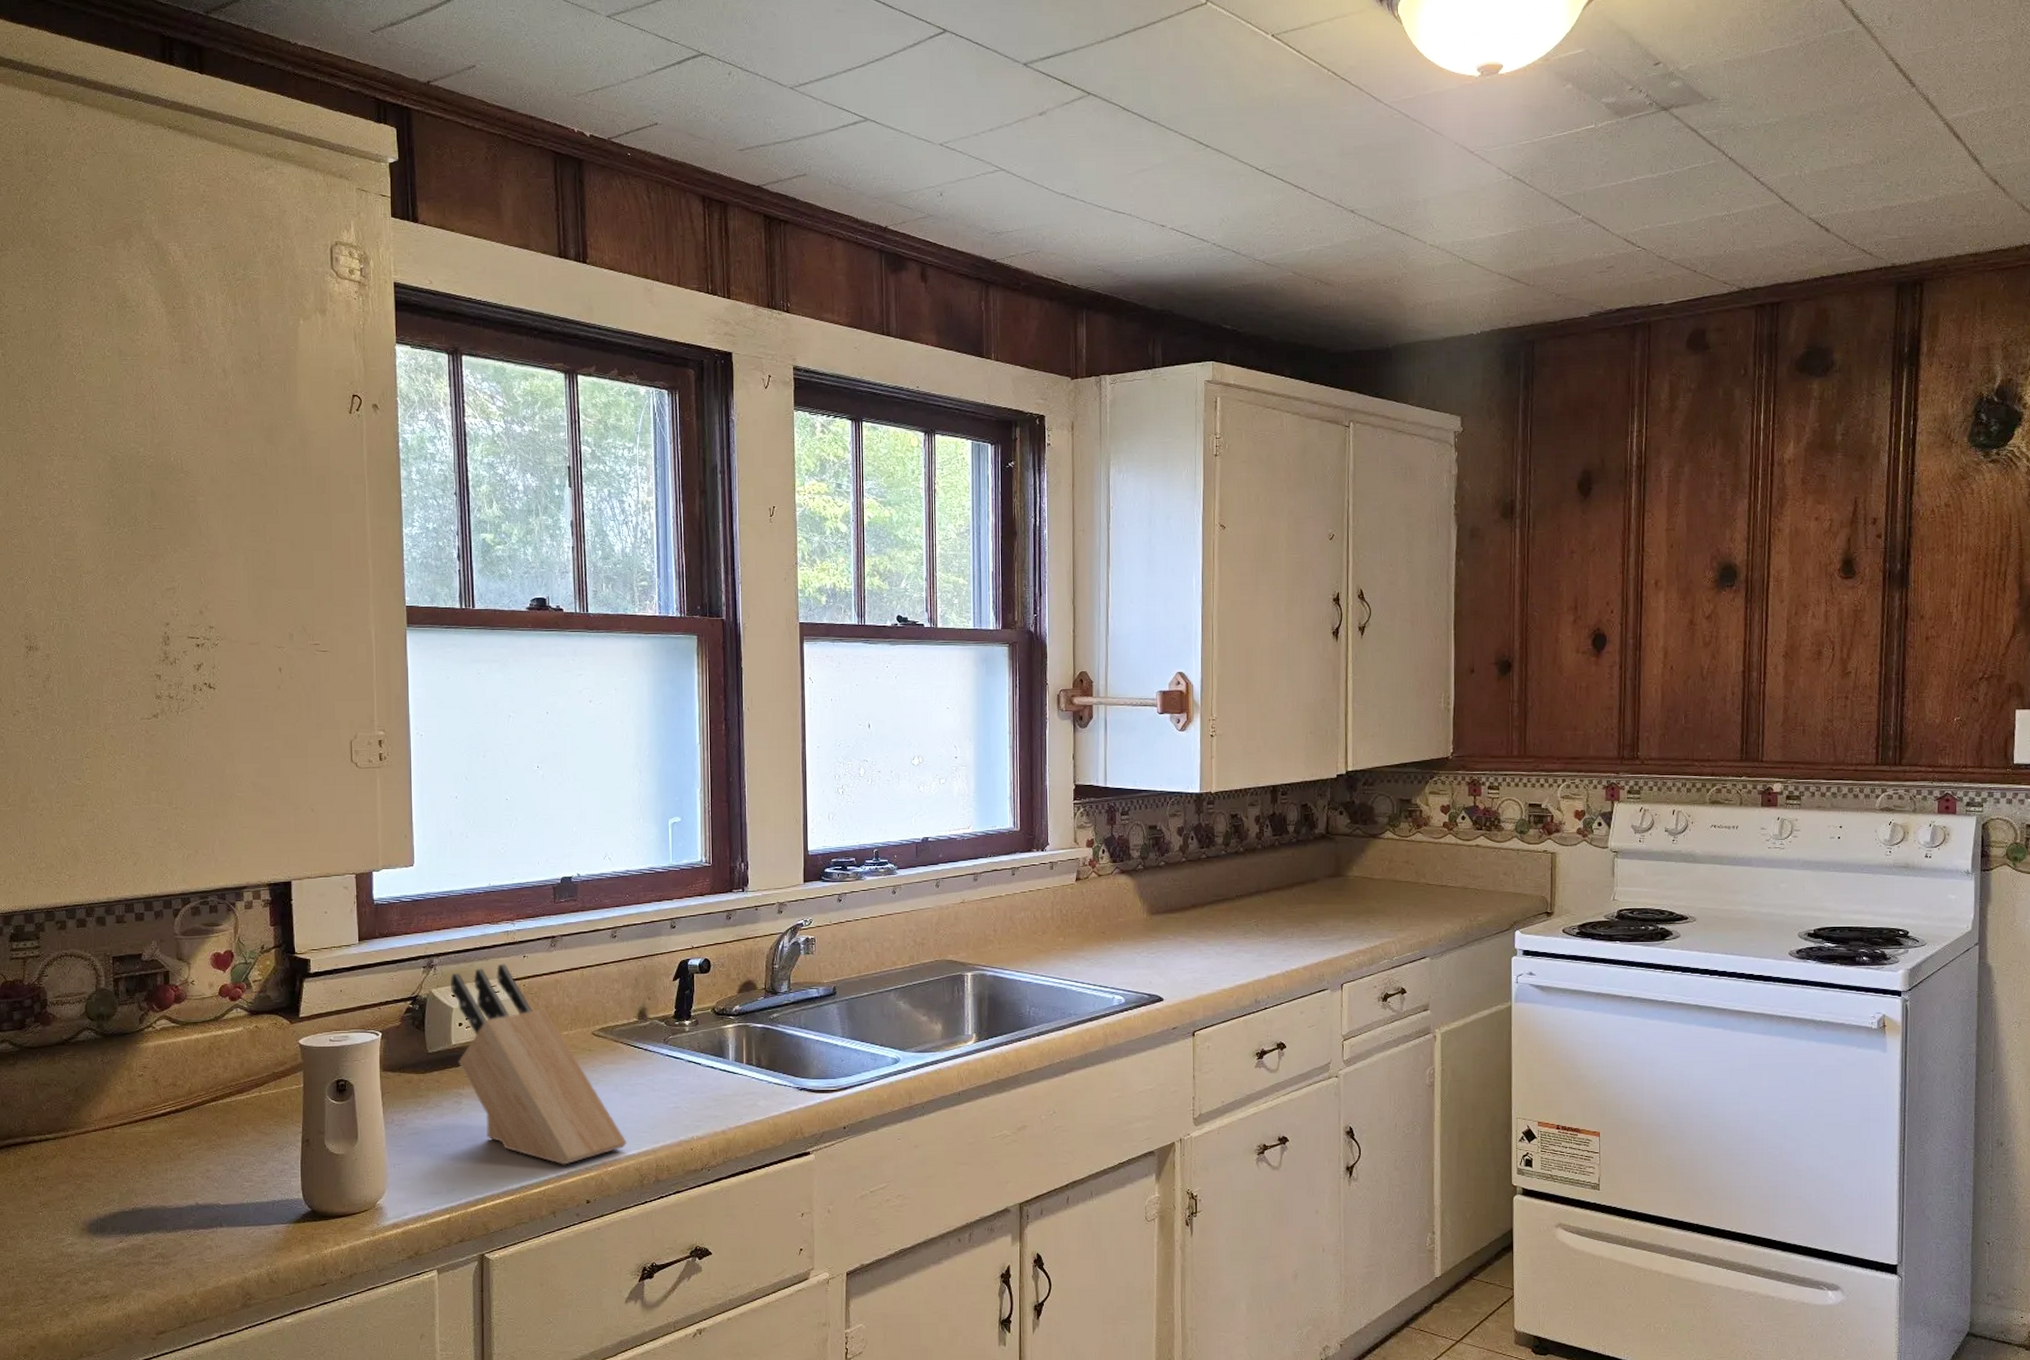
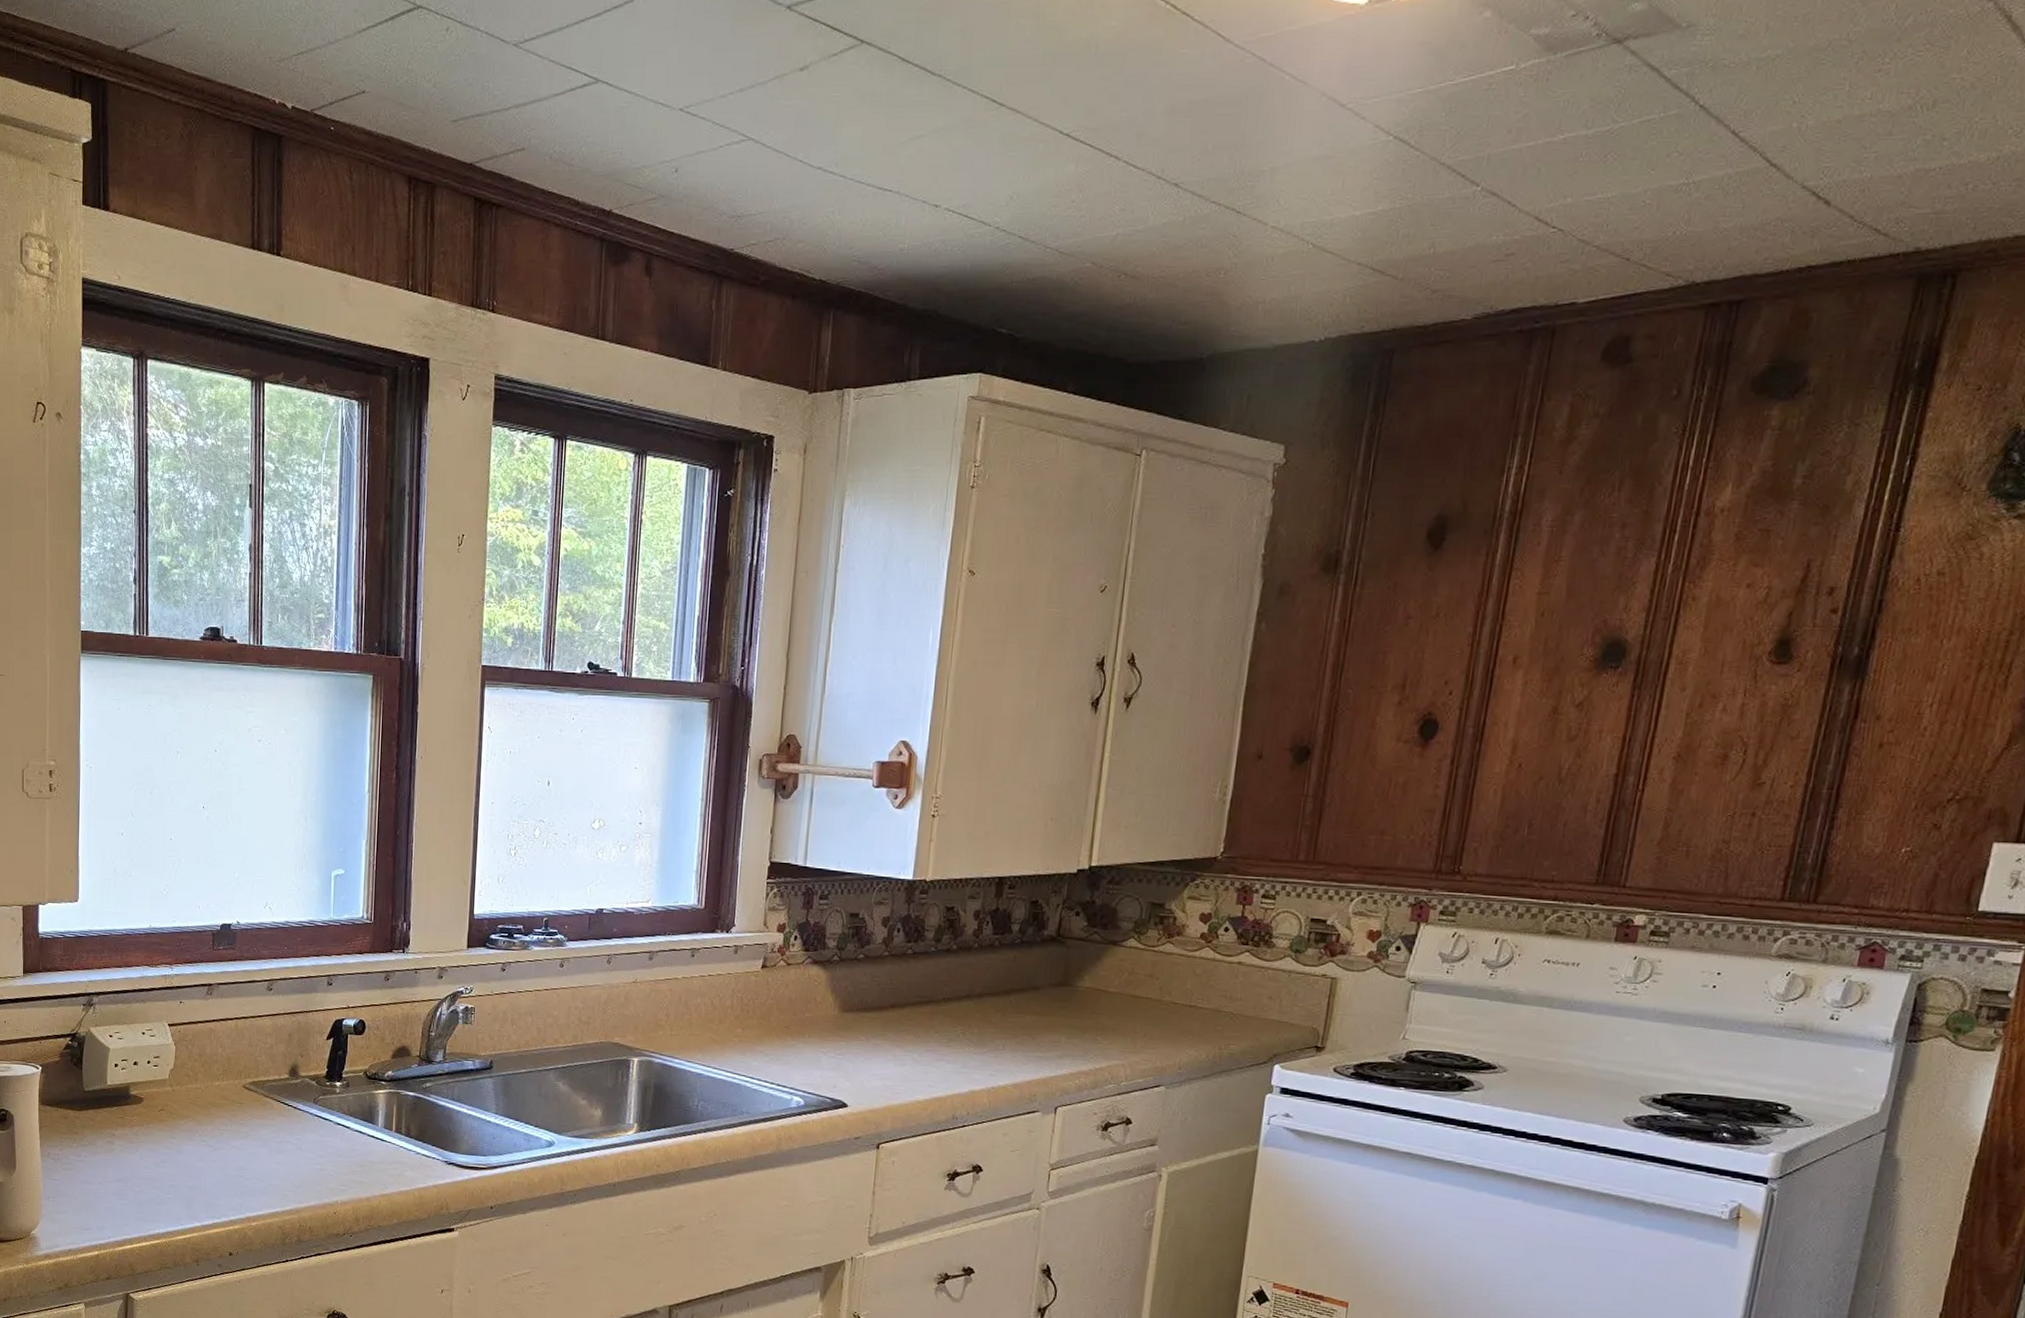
knife block: present [450,963,628,1165] -> none [108,1007,272,1215]

